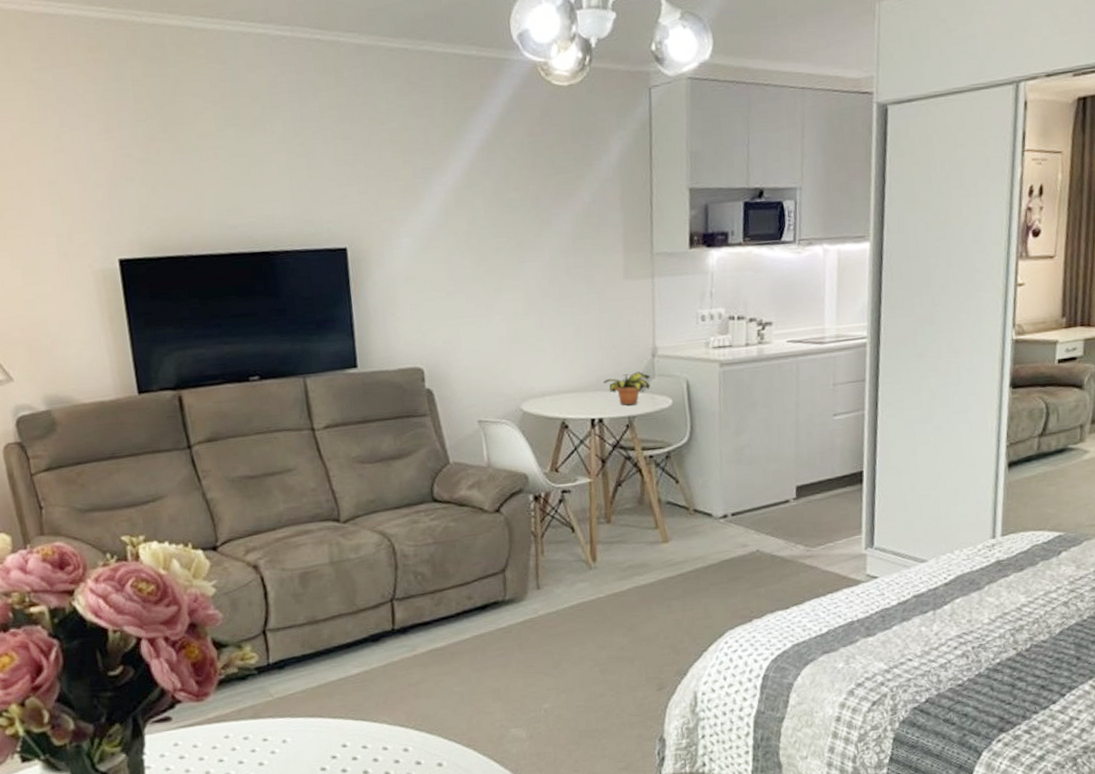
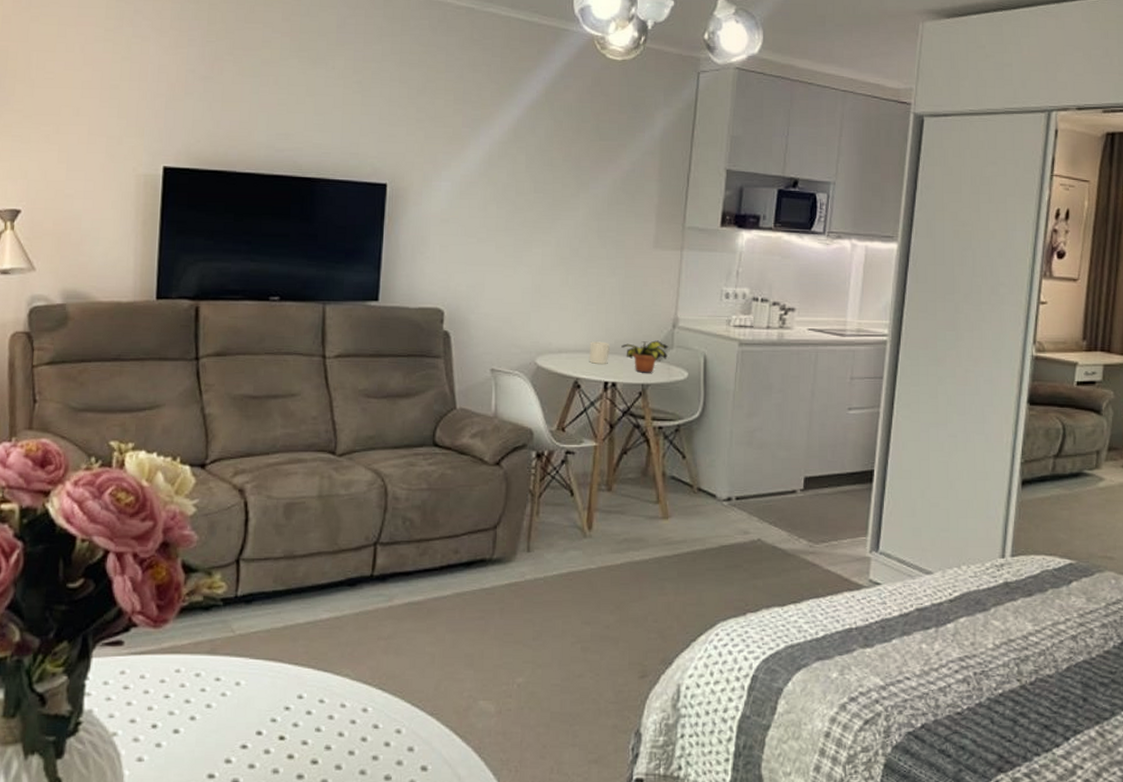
mug: none [572,379,593,403] -> present [589,341,611,364]

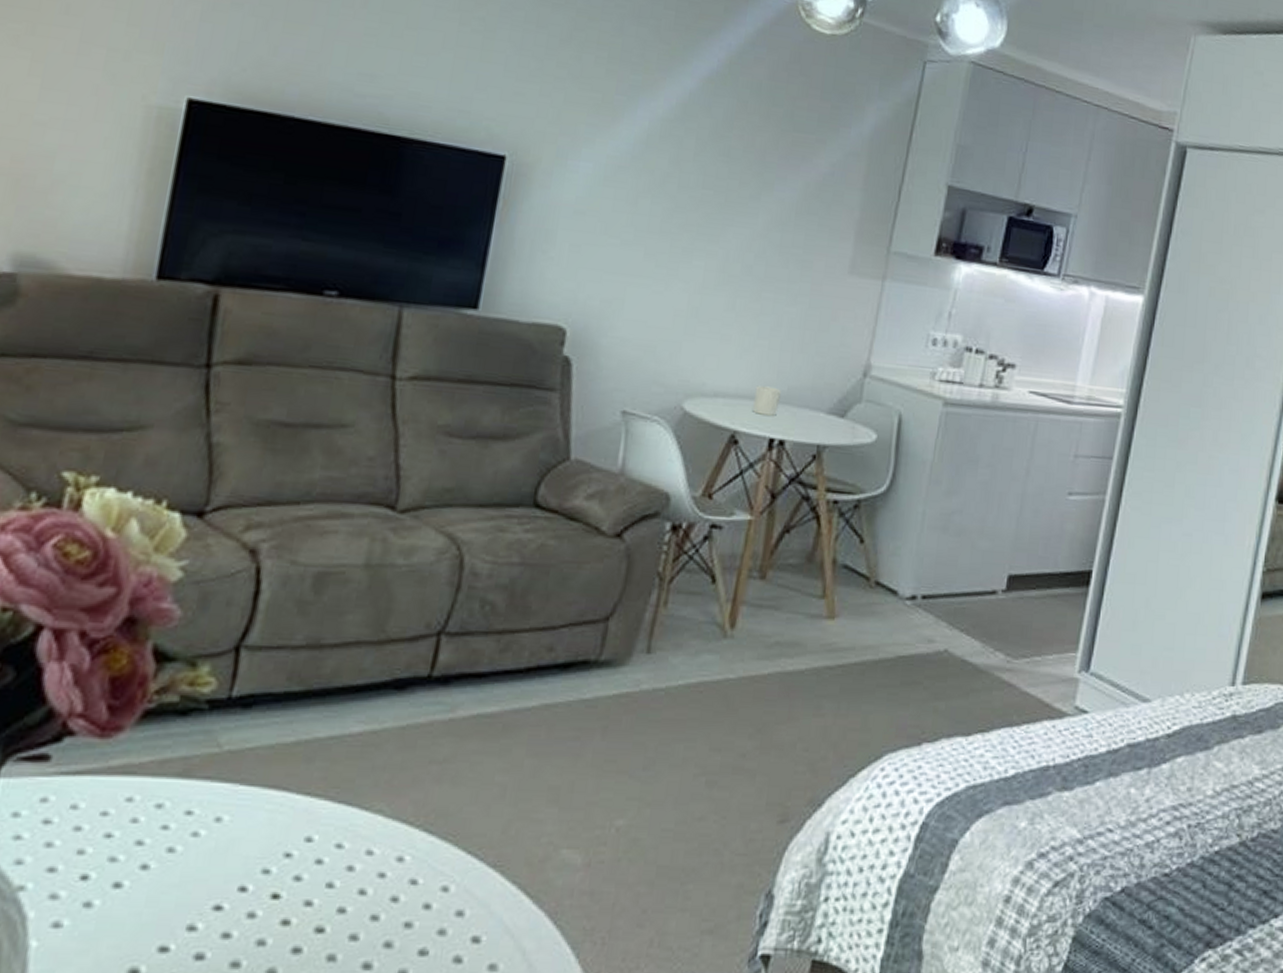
flower pot: present [621,340,669,373] -> none [795,390,856,432]

